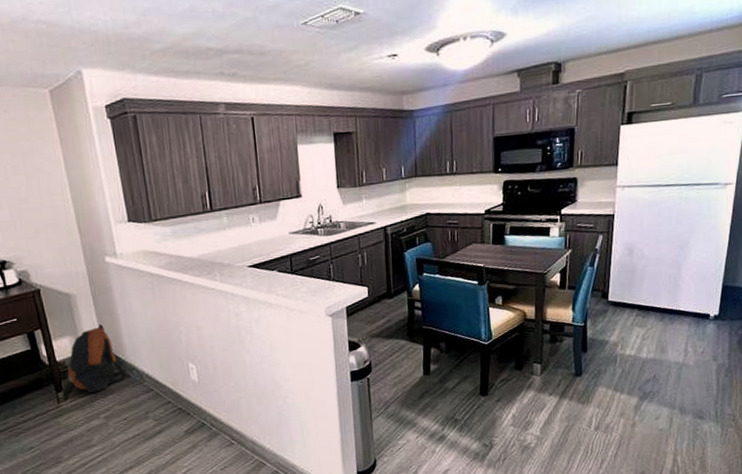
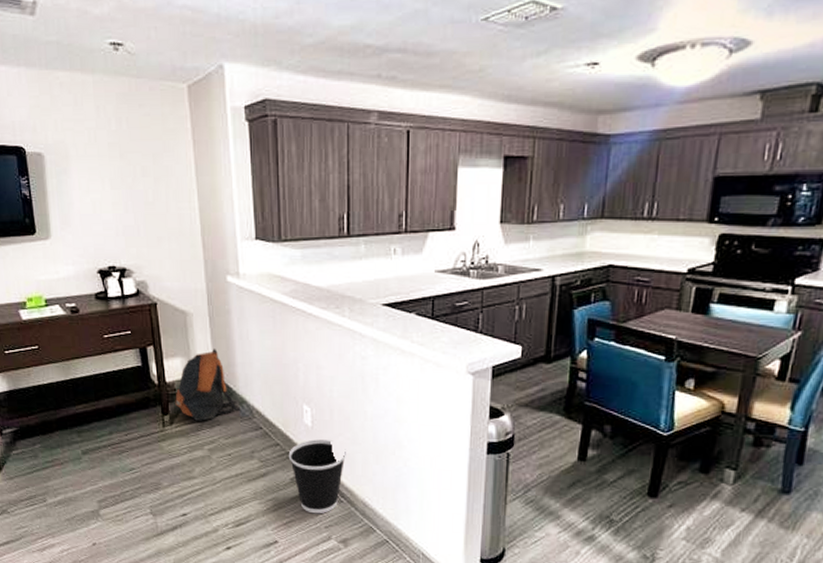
wastebasket: none [180,391,232,459] -> present [288,439,346,514]

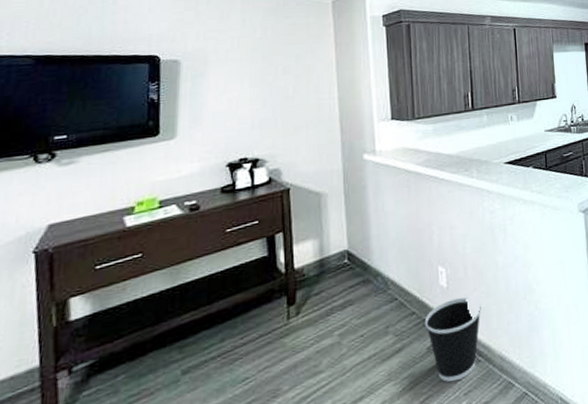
backpack: present [175,347,241,421] -> none [303,224,376,305]

